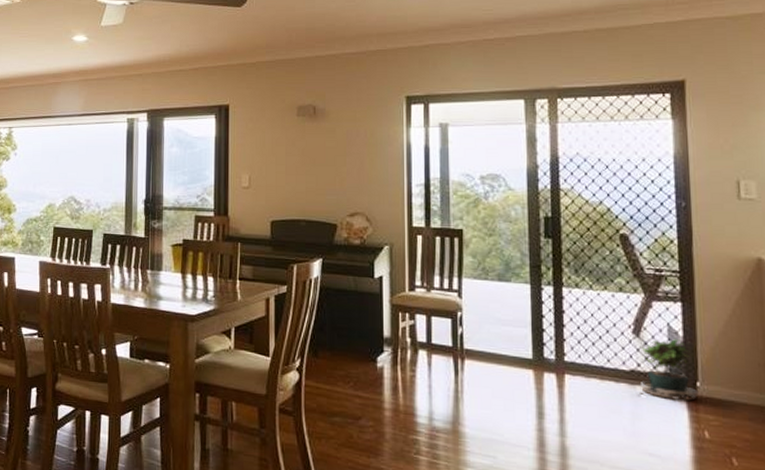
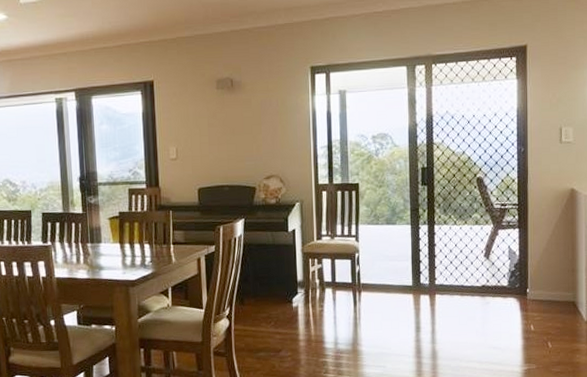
potted plant: present [640,339,699,402] -> none [488,258,528,305]

